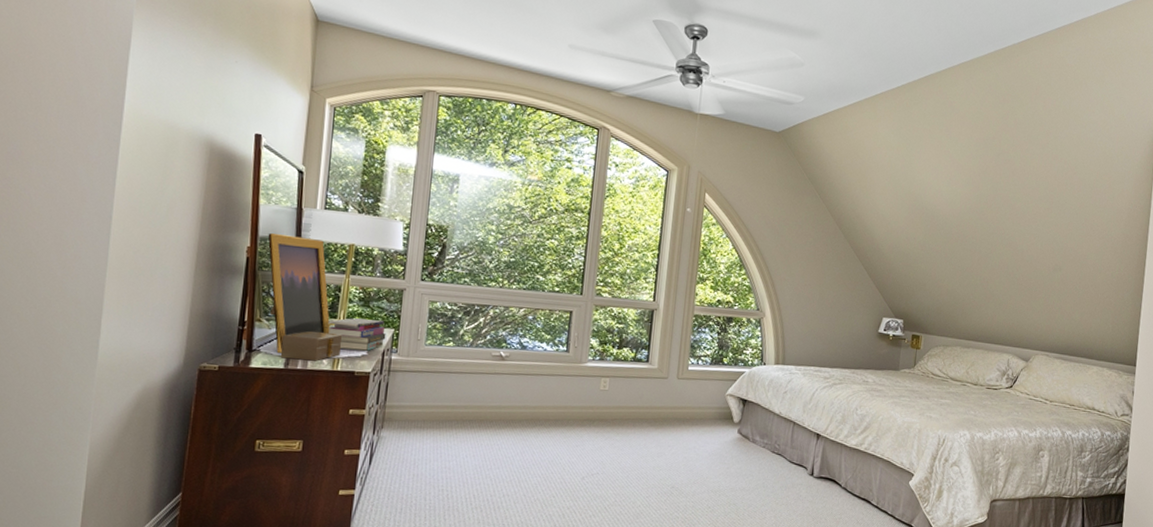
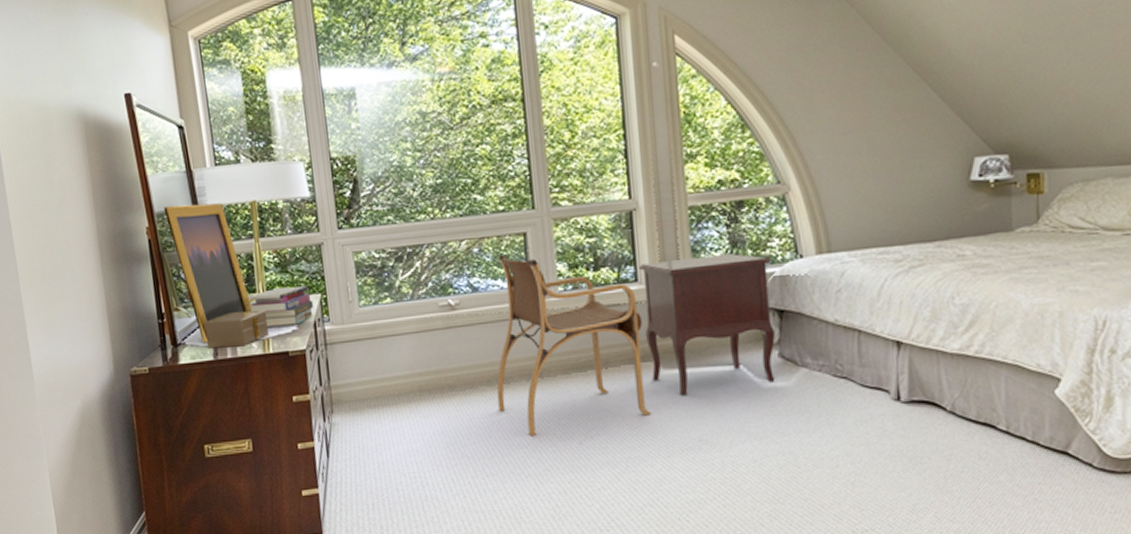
armchair: none [523,324,646,469] -> present [496,254,651,437]
nightstand: none [646,350,744,452] -> present [639,253,776,395]

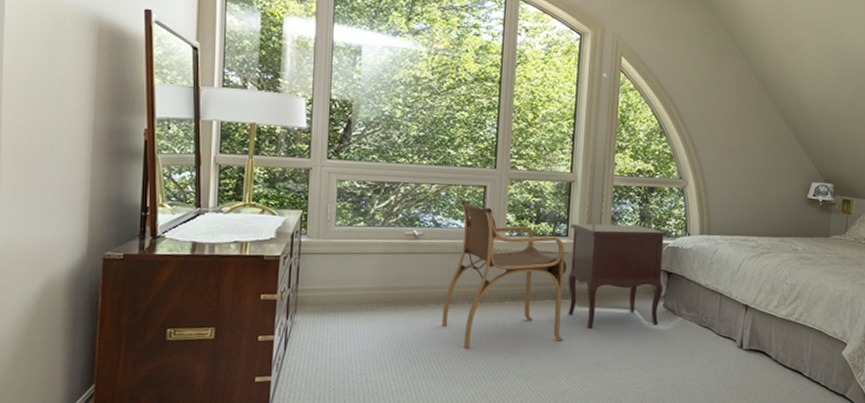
picture frame: present [163,203,253,343] -> none [165,114,236,239]
jewelry box: present [204,309,269,349] -> none [186,214,249,246]
books: present [248,286,314,327] -> none [233,200,294,234]

